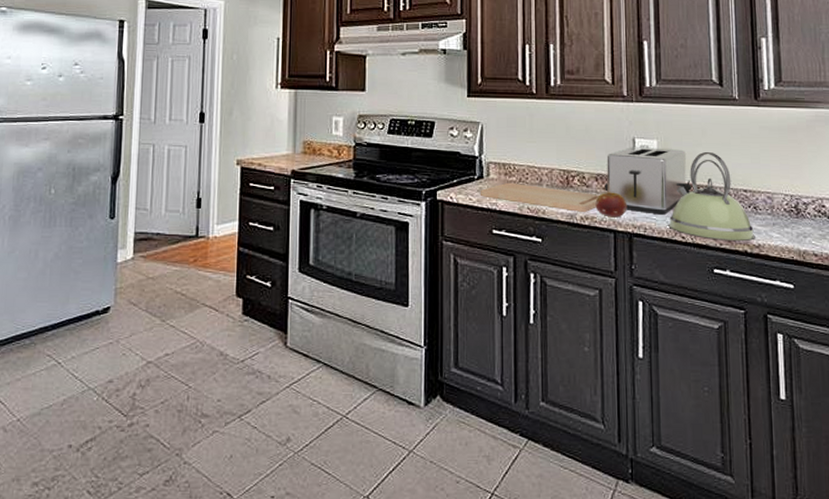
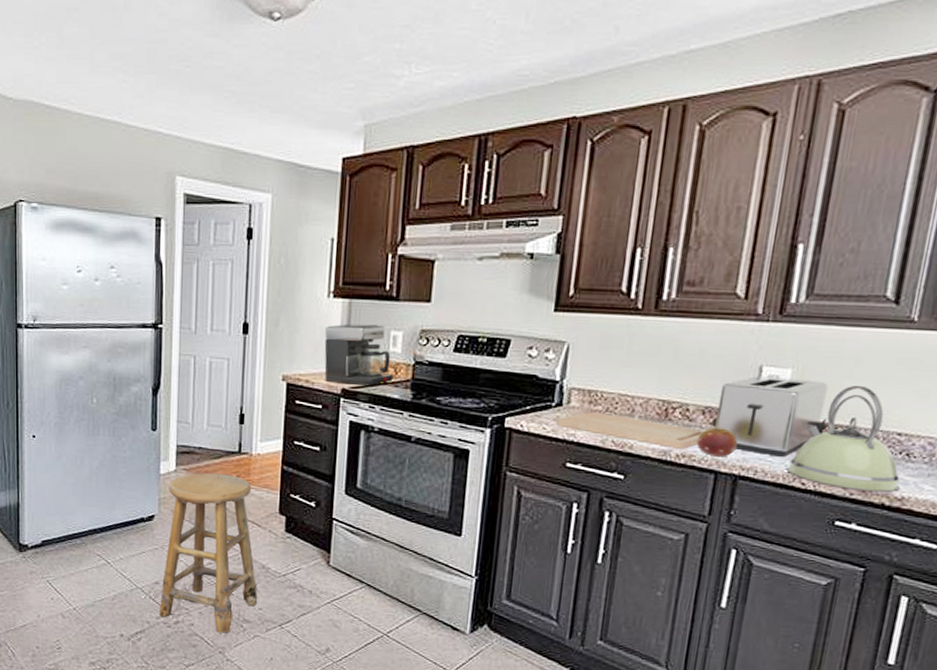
step stool: none [113,258,217,432] -> present [160,472,258,633]
coffee maker: none [274,111,337,166] -> present [324,323,394,386]

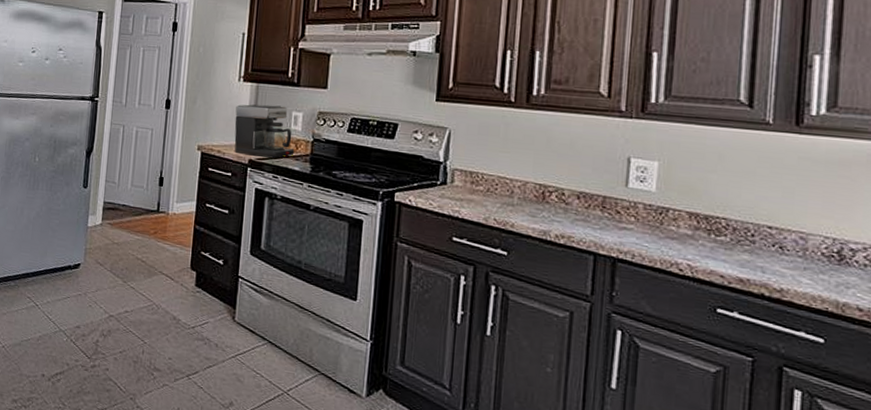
step stool: present [160,472,258,633] -> none [79,228,169,380]
cutting board: present [557,411,703,449] -> none [442,191,580,230]
fruit: present [696,427,738,457] -> none [574,211,614,240]
toaster: present [712,376,828,457] -> none [587,166,694,243]
kettle: present [786,385,900,493] -> none [663,179,777,284]

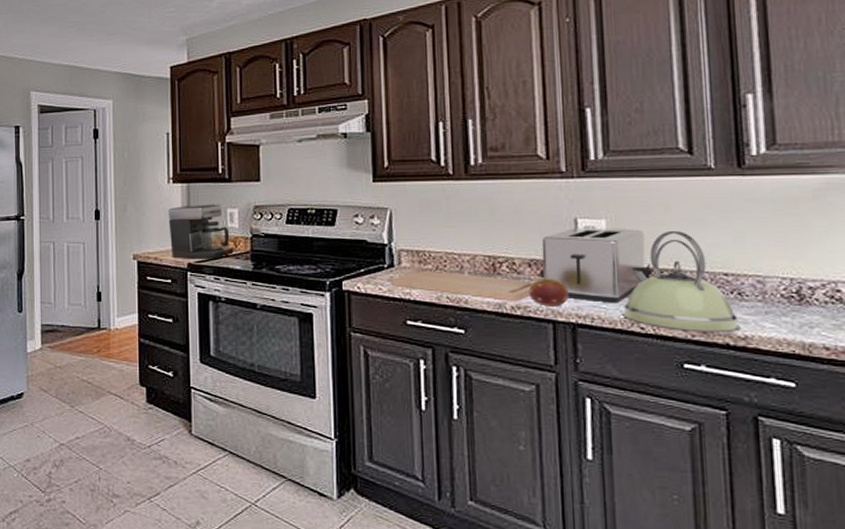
cutting board: none [442,191,580,230] -> present [392,270,533,301]
fruit: none [574,211,614,240] -> present [529,279,569,307]
toaster: none [587,166,694,243] -> present [540,228,645,303]
kettle: none [663,179,777,284] -> present [622,230,741,333]

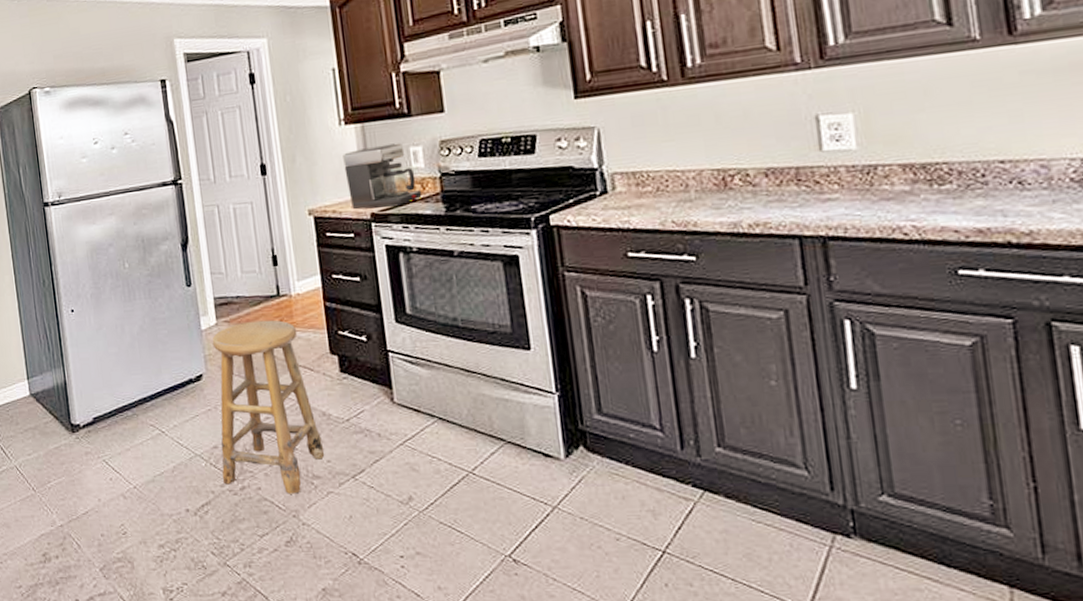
step stool: none [32,349,126,510] -> present [212,320,325,494]
cutting board: present [392,270,533,301] -> none [606,193,772,219]
fruit: present [529,279,569,307] -> none [767,188,816,221]
toaster: present [540,228,645,303] -> none [778,120,904,209]
kettle: present [622,230,741,333] -> none [881,116,1024,233]

